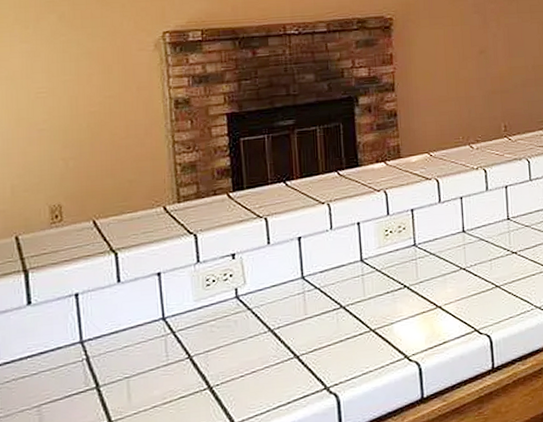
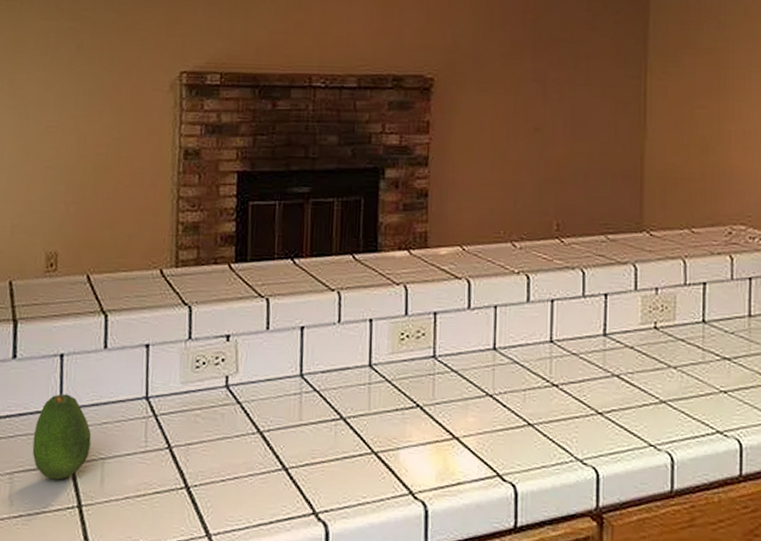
fruit: none [57,328,115,404] -> present [32,394,92,480]

